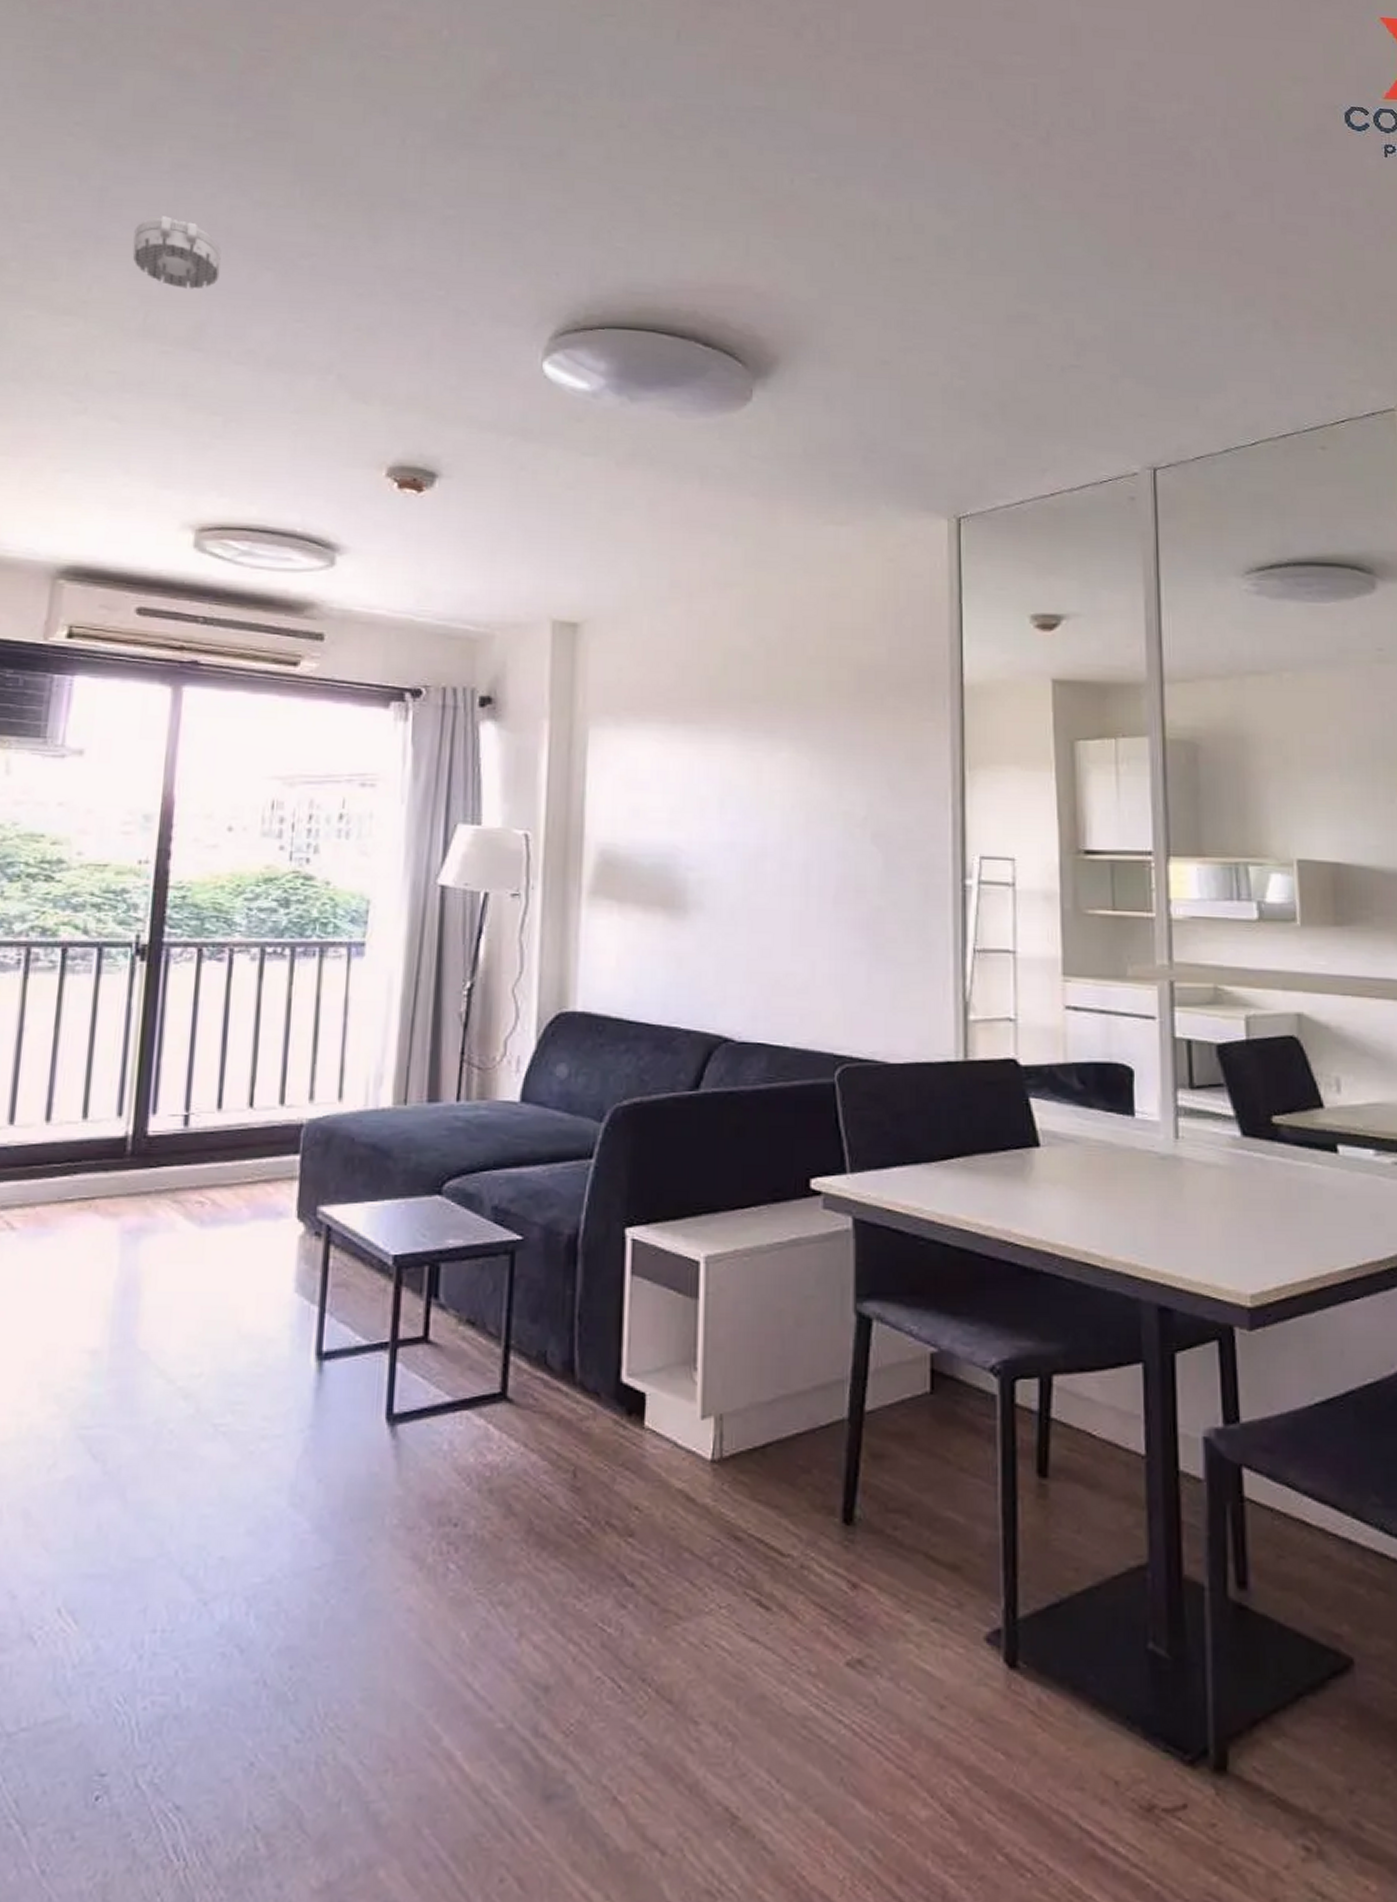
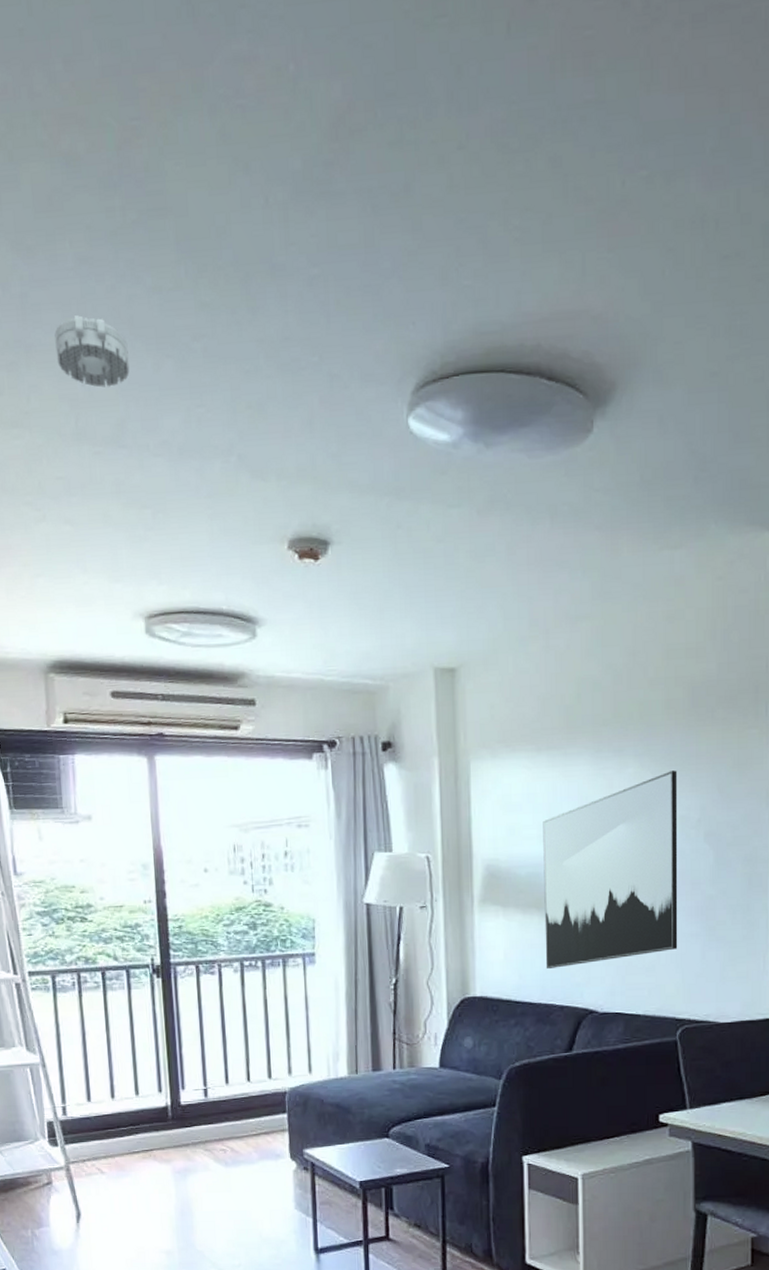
wall art: none [669,759,840,982] -> present [543,770,678,969]

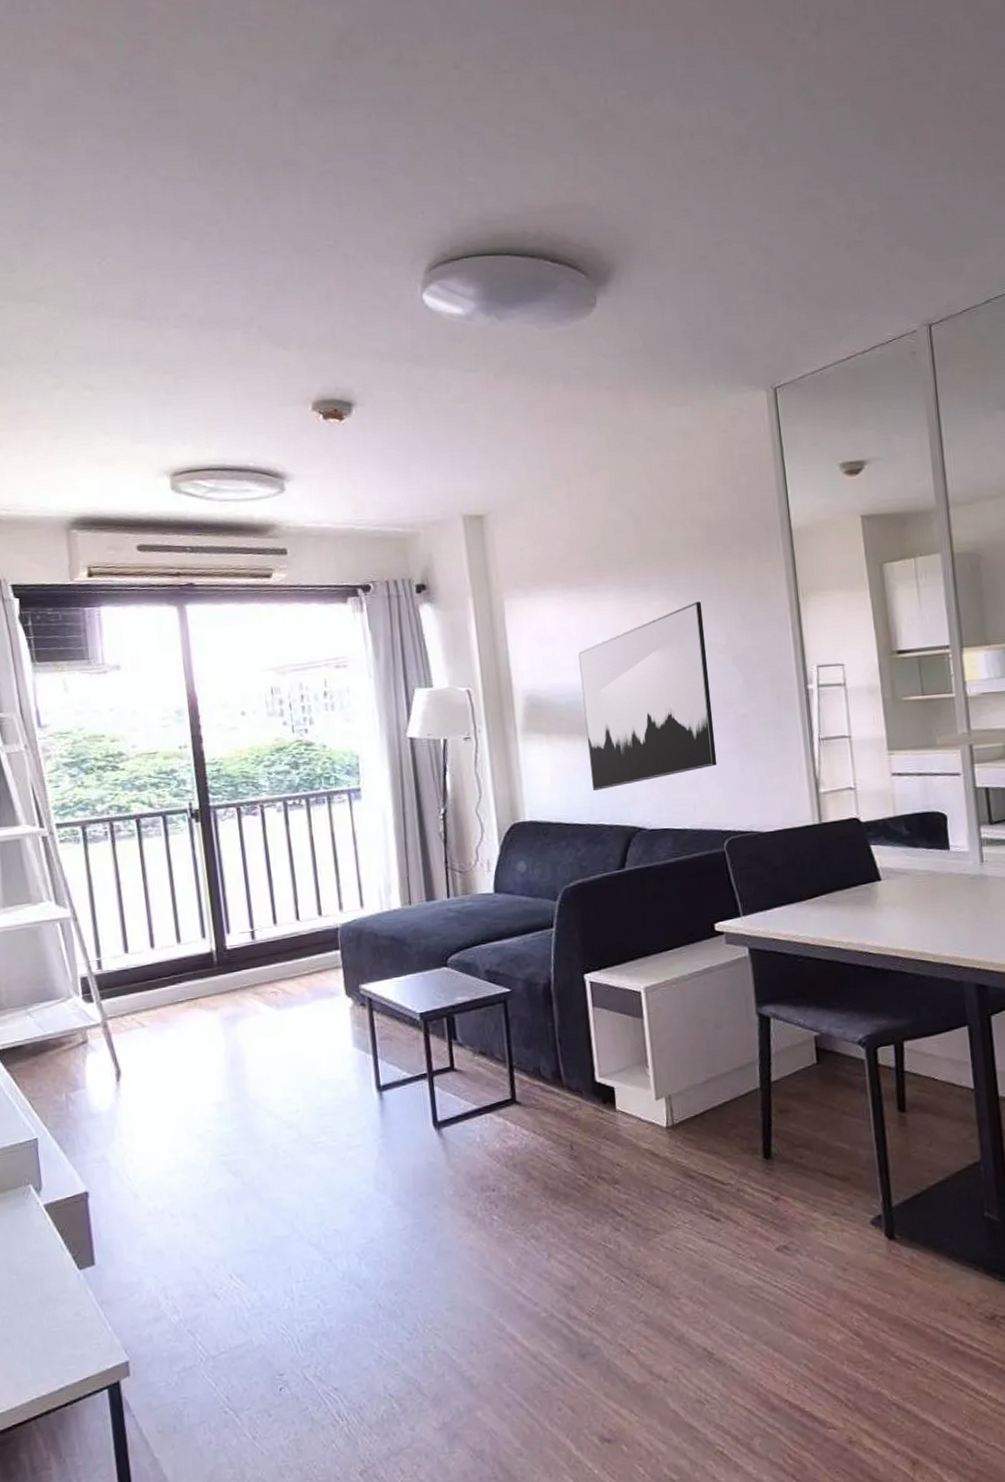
smoke detector: present [54,315,130,388] -> none [68,201,146,266]

